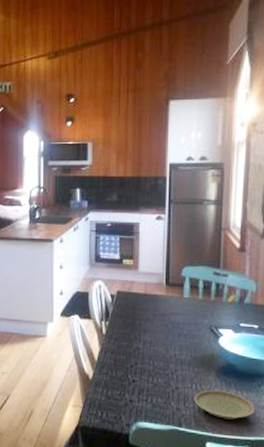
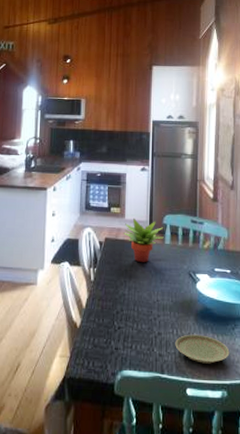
succulent plant: none [137,270,182,316] -> present [124,218,164,262]

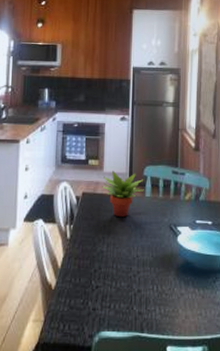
plate: present [175,334,230,364] -> none [155,289,211,319]

